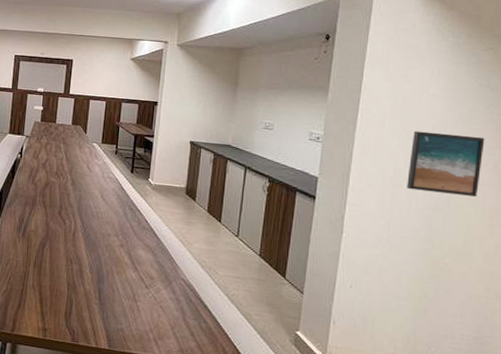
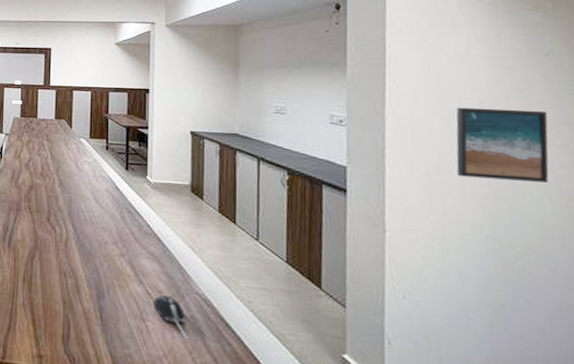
computer mouse: none [145,280,172,317] -> present [154,295,188,339]

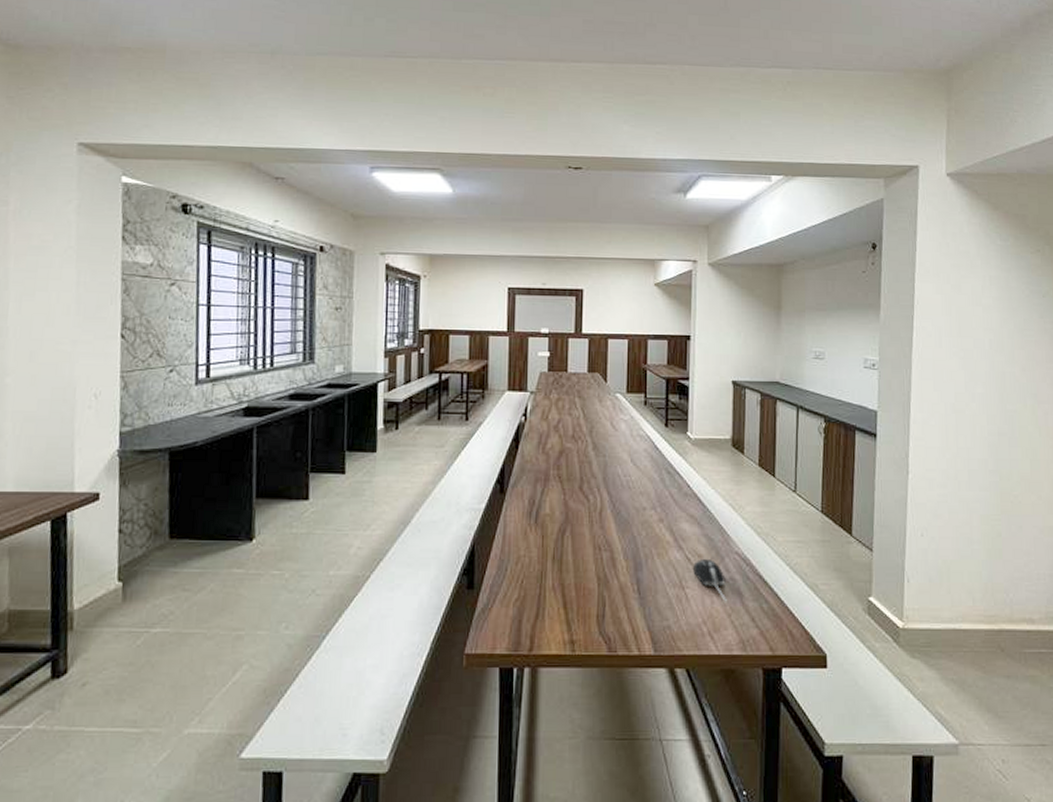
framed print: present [456,107,549,182] -> none [969,348,1042,417]

